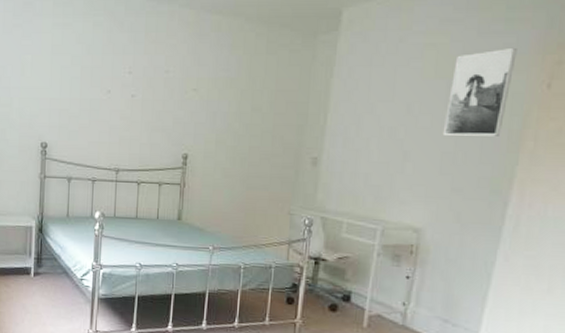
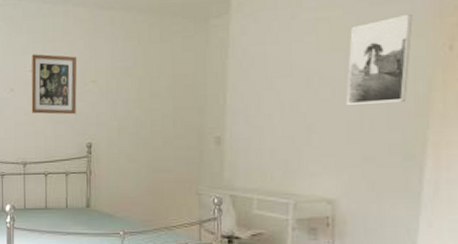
wall art: none [128,55,180,123] -> present [31,54,78,115]

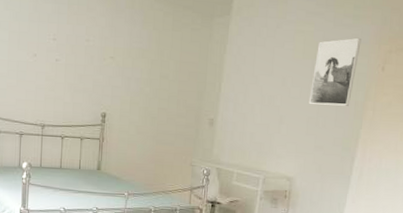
wall art: present [31,54,78,115] -> none [52,24,99,86]

